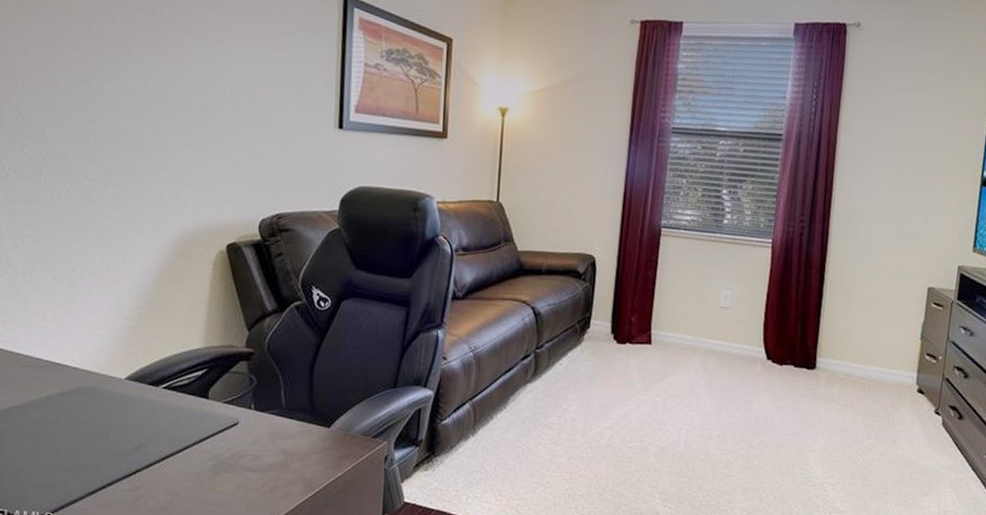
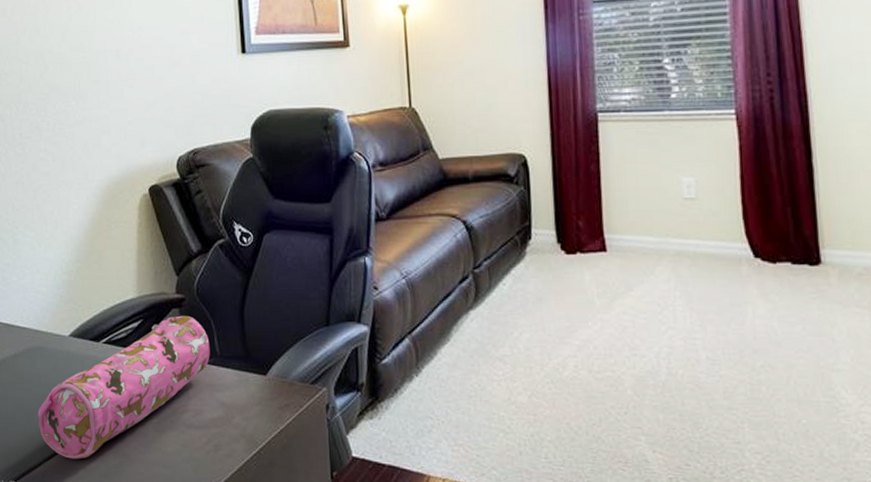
pencil case: none [83,368,276,495] -> present [37,315,210,459]

